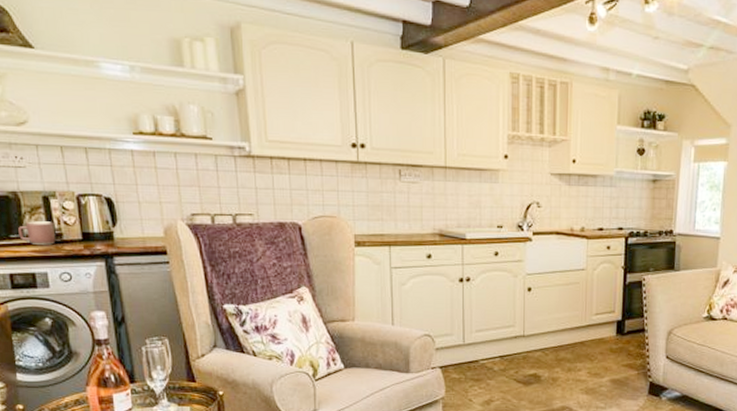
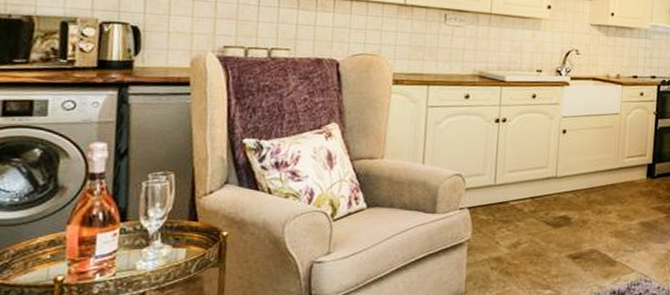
mug: present [18,221,56,246] -> none [24,46,68,72]

